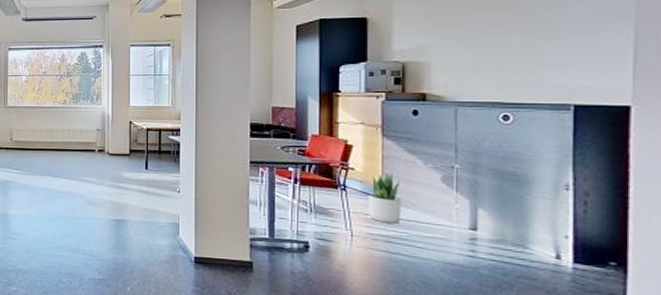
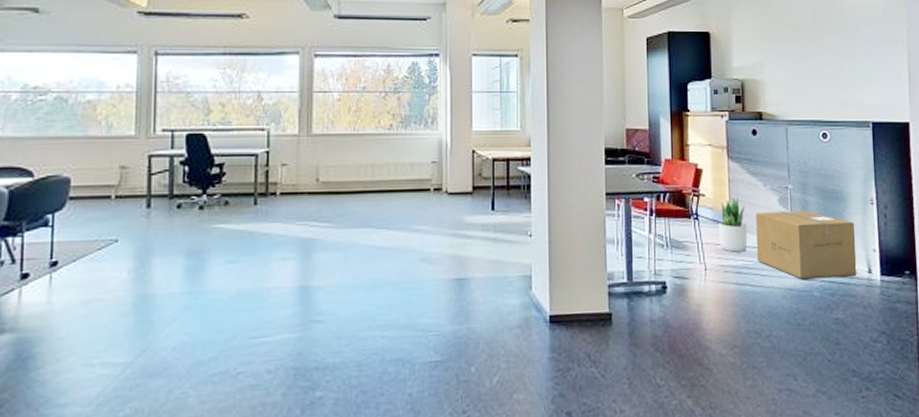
box: none [411,189,541,261] -> present [755,211,857,280]

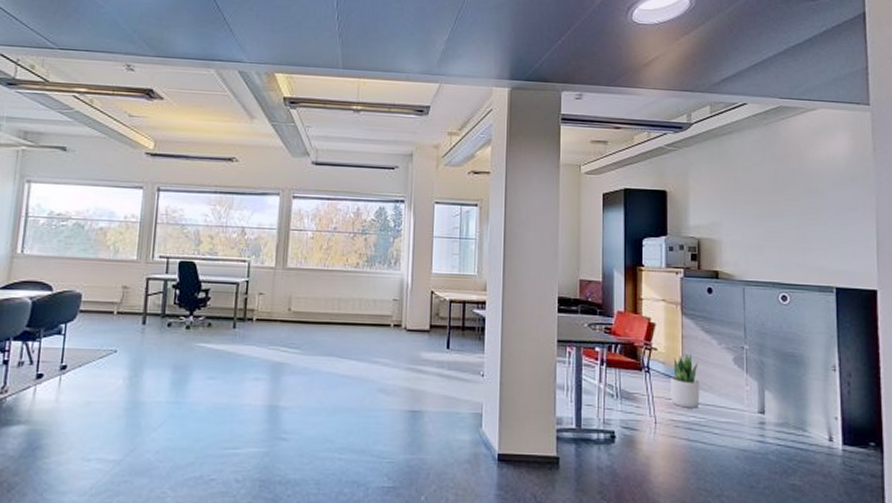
box: present [755,211,857,280] -> none [708,370,817,444]

